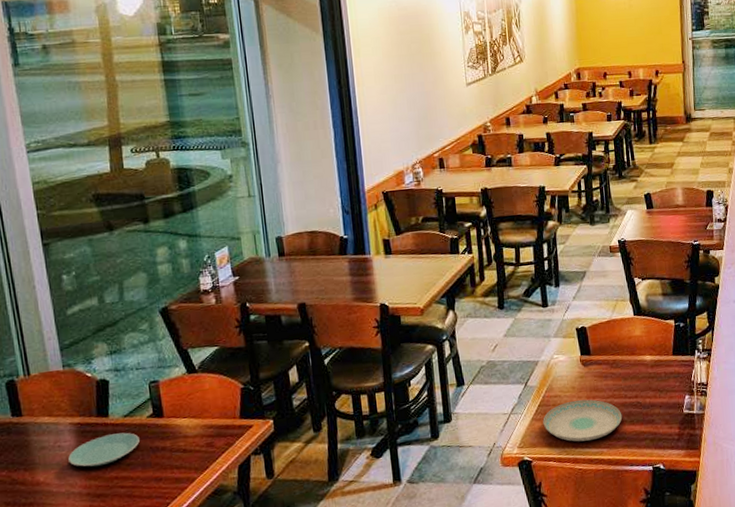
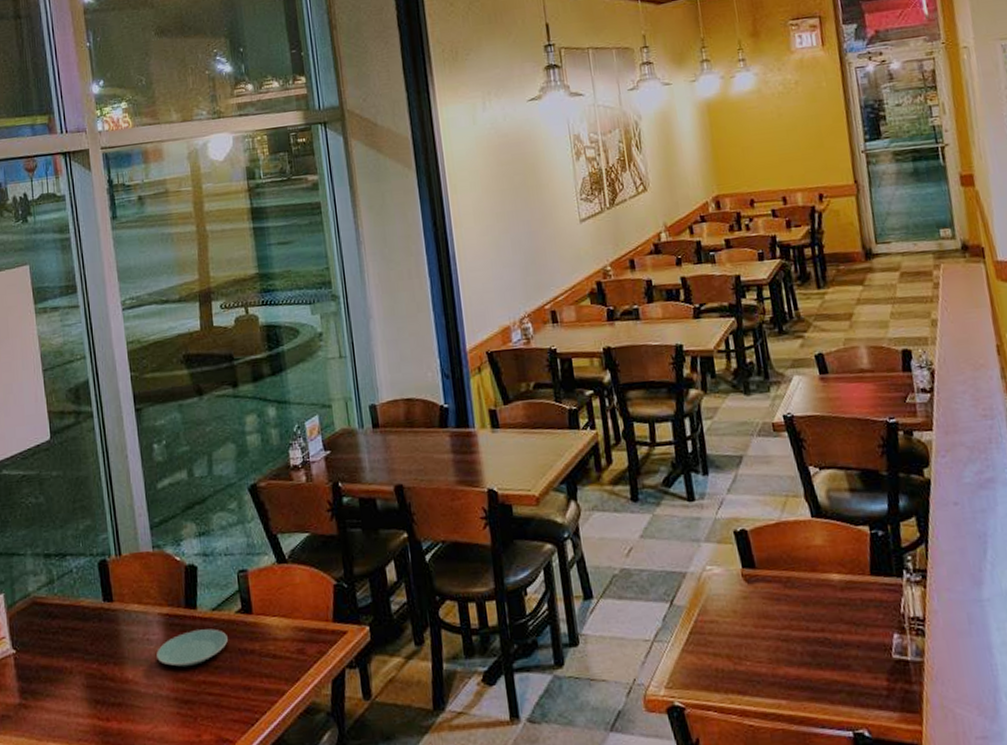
plate: present [543,399,623,442] -> none [696,628,805,687]

